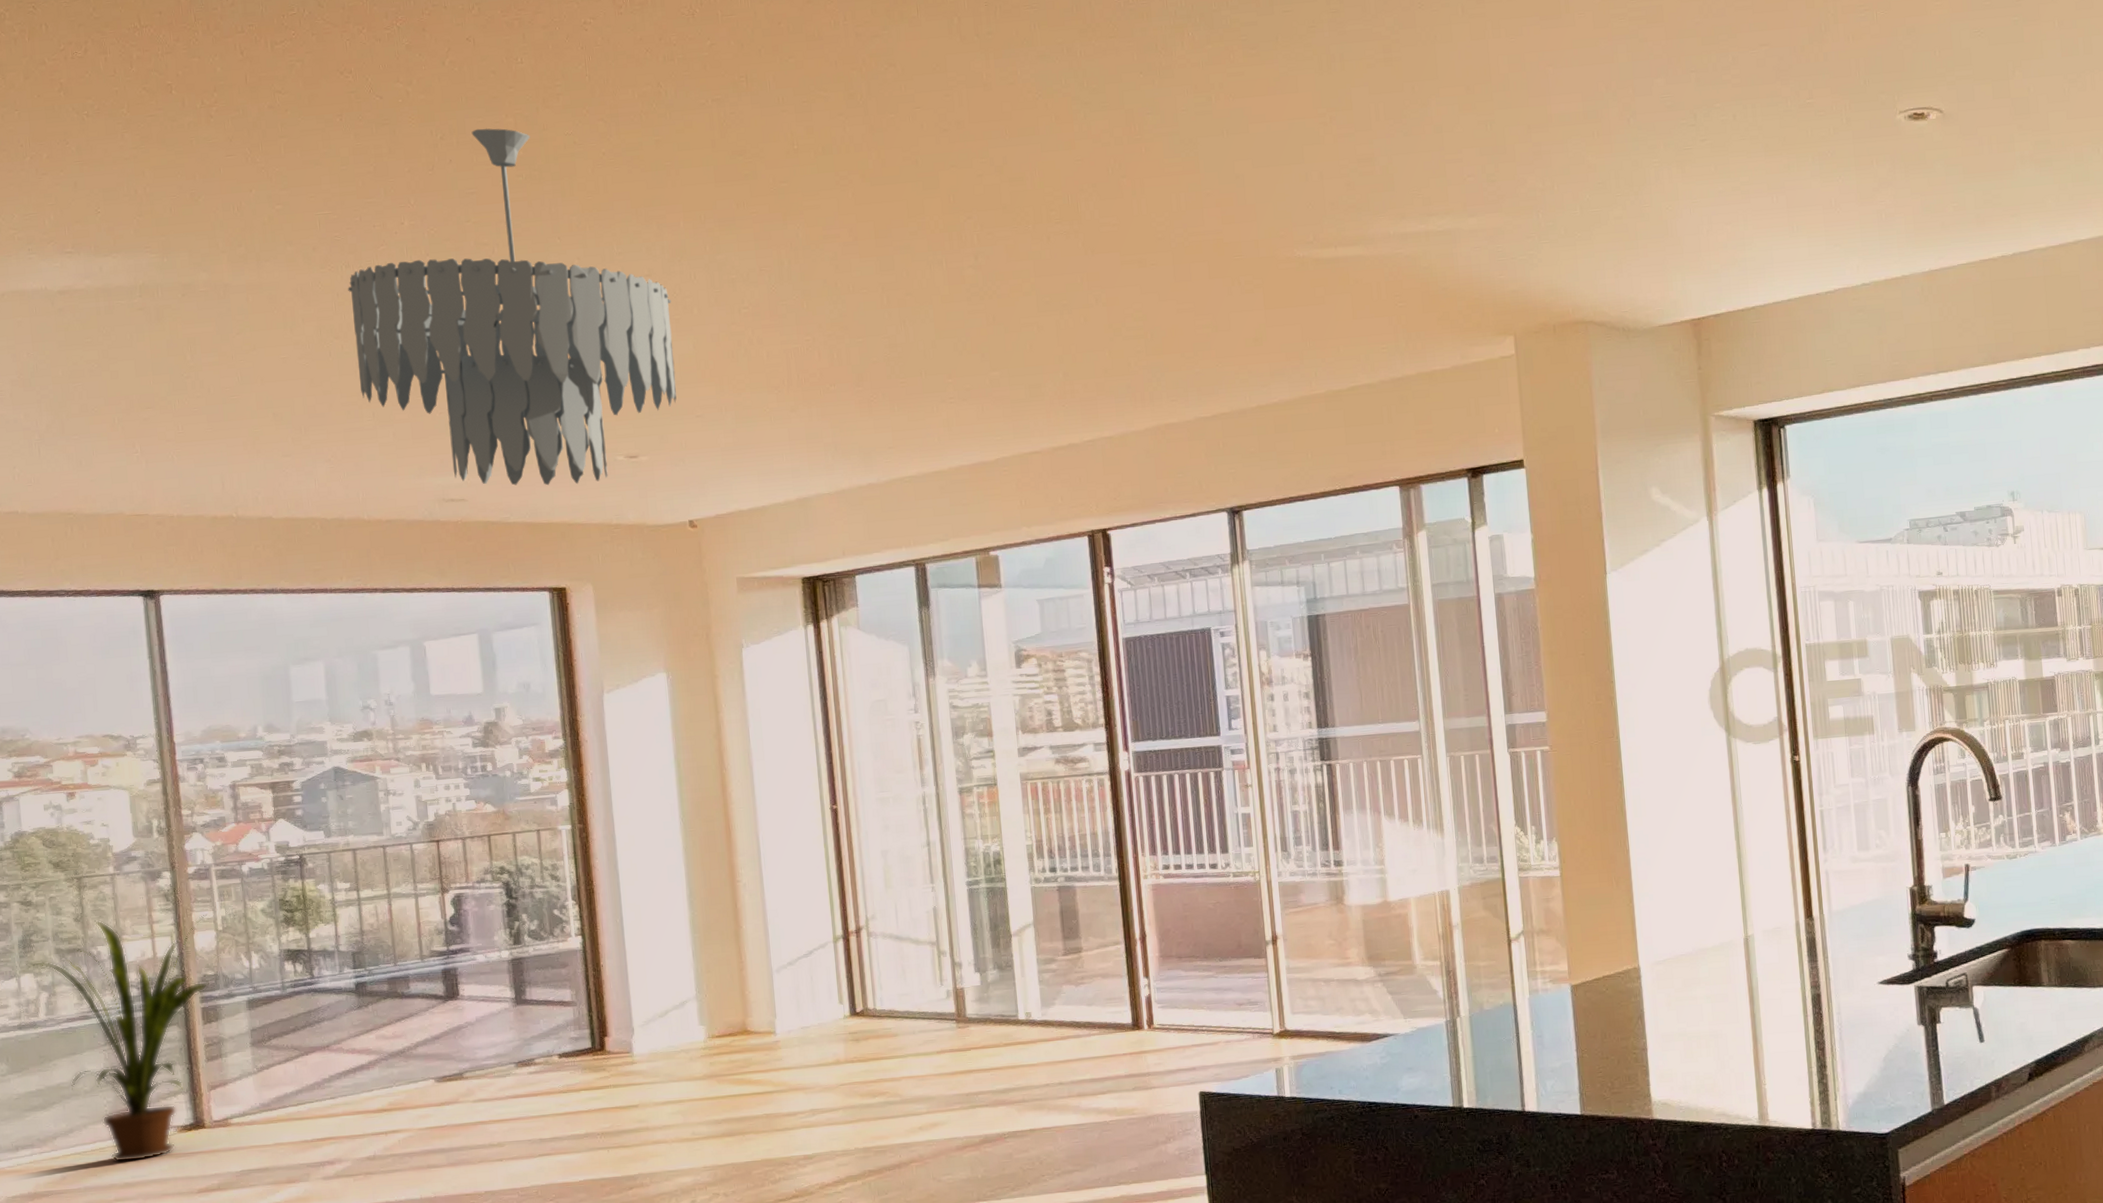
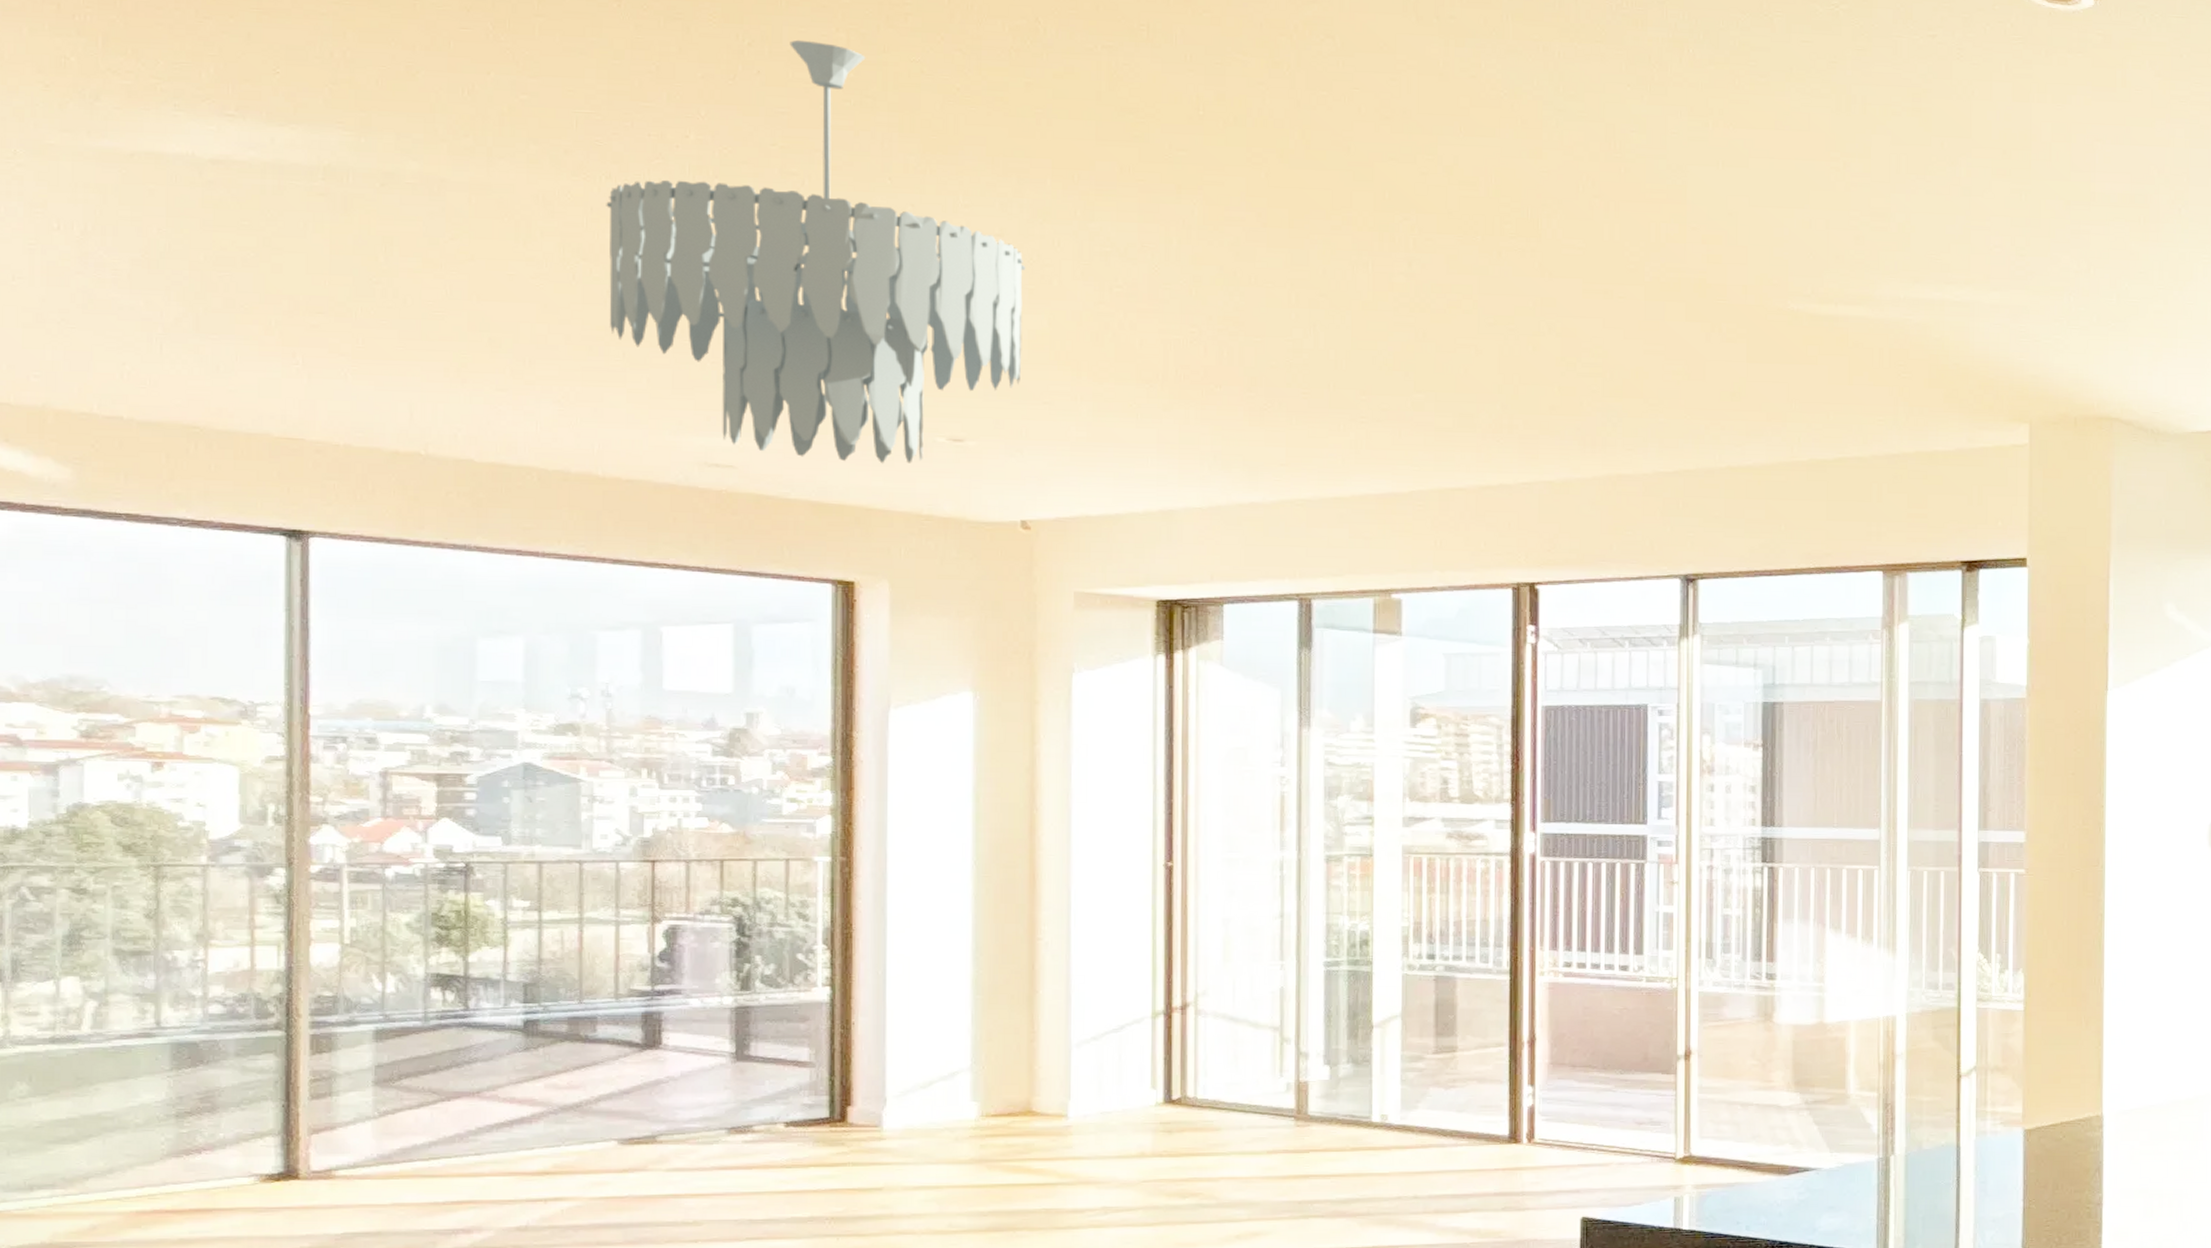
house plant: present [26,915,209,1163] -> none [71,919,330,1213]

